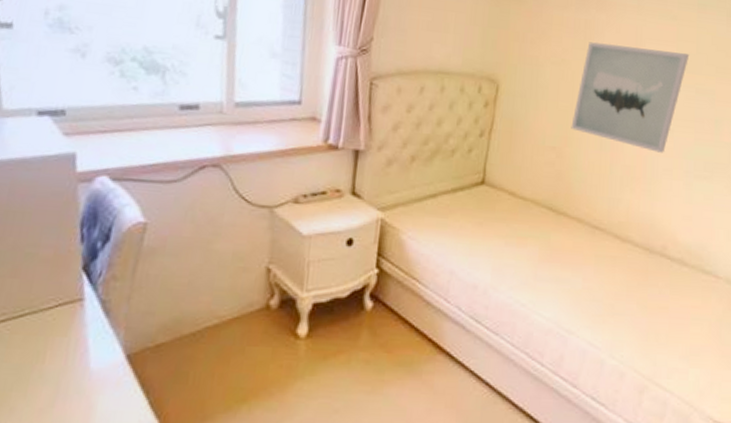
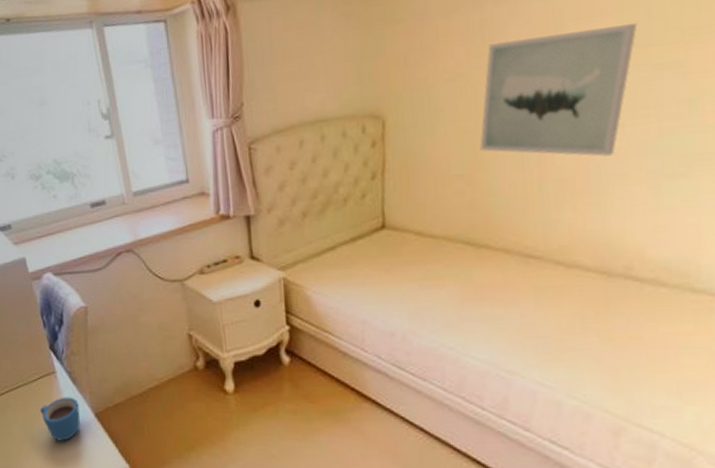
mug: none [48,331,108,389] -> present [40,397,80,441]

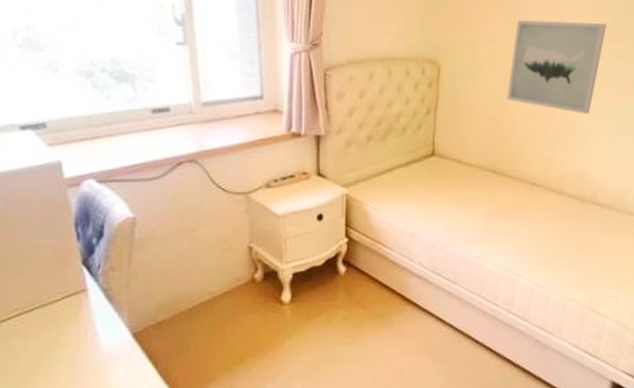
mug: present [40,397,80,441] -> none [61,317,114,368]

